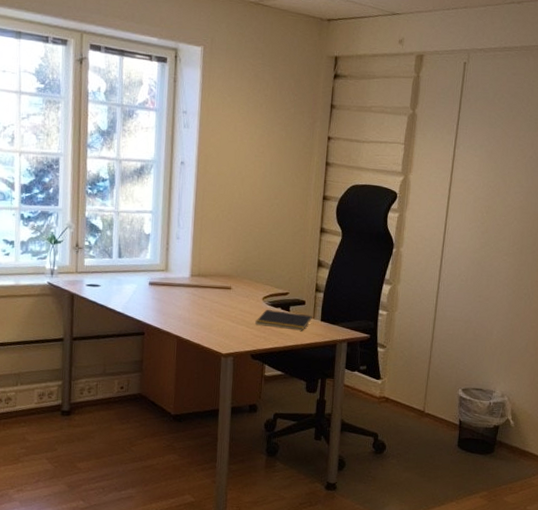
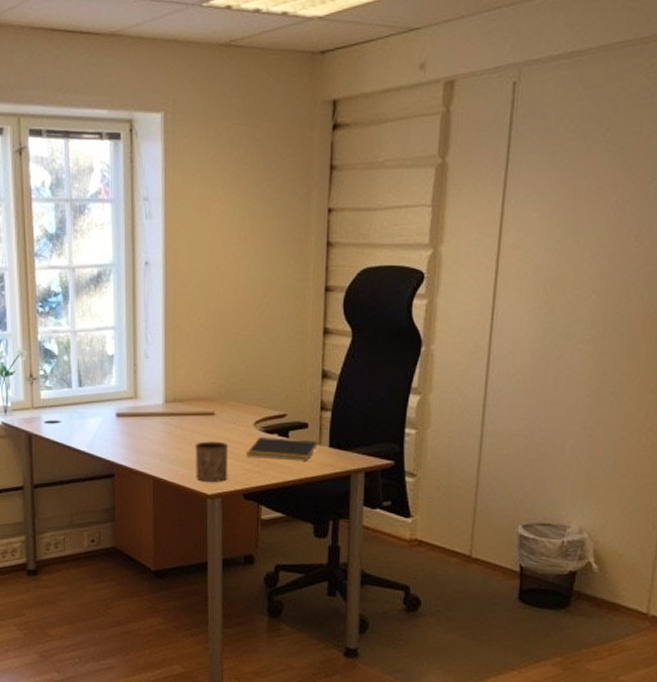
cup: none [213,310,241,344] -> present [195,441,229,482]

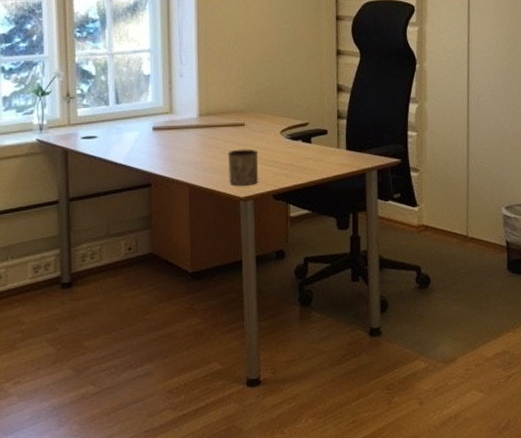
notepad: present [246,437,318,463] -> none [275,143,336,164]

